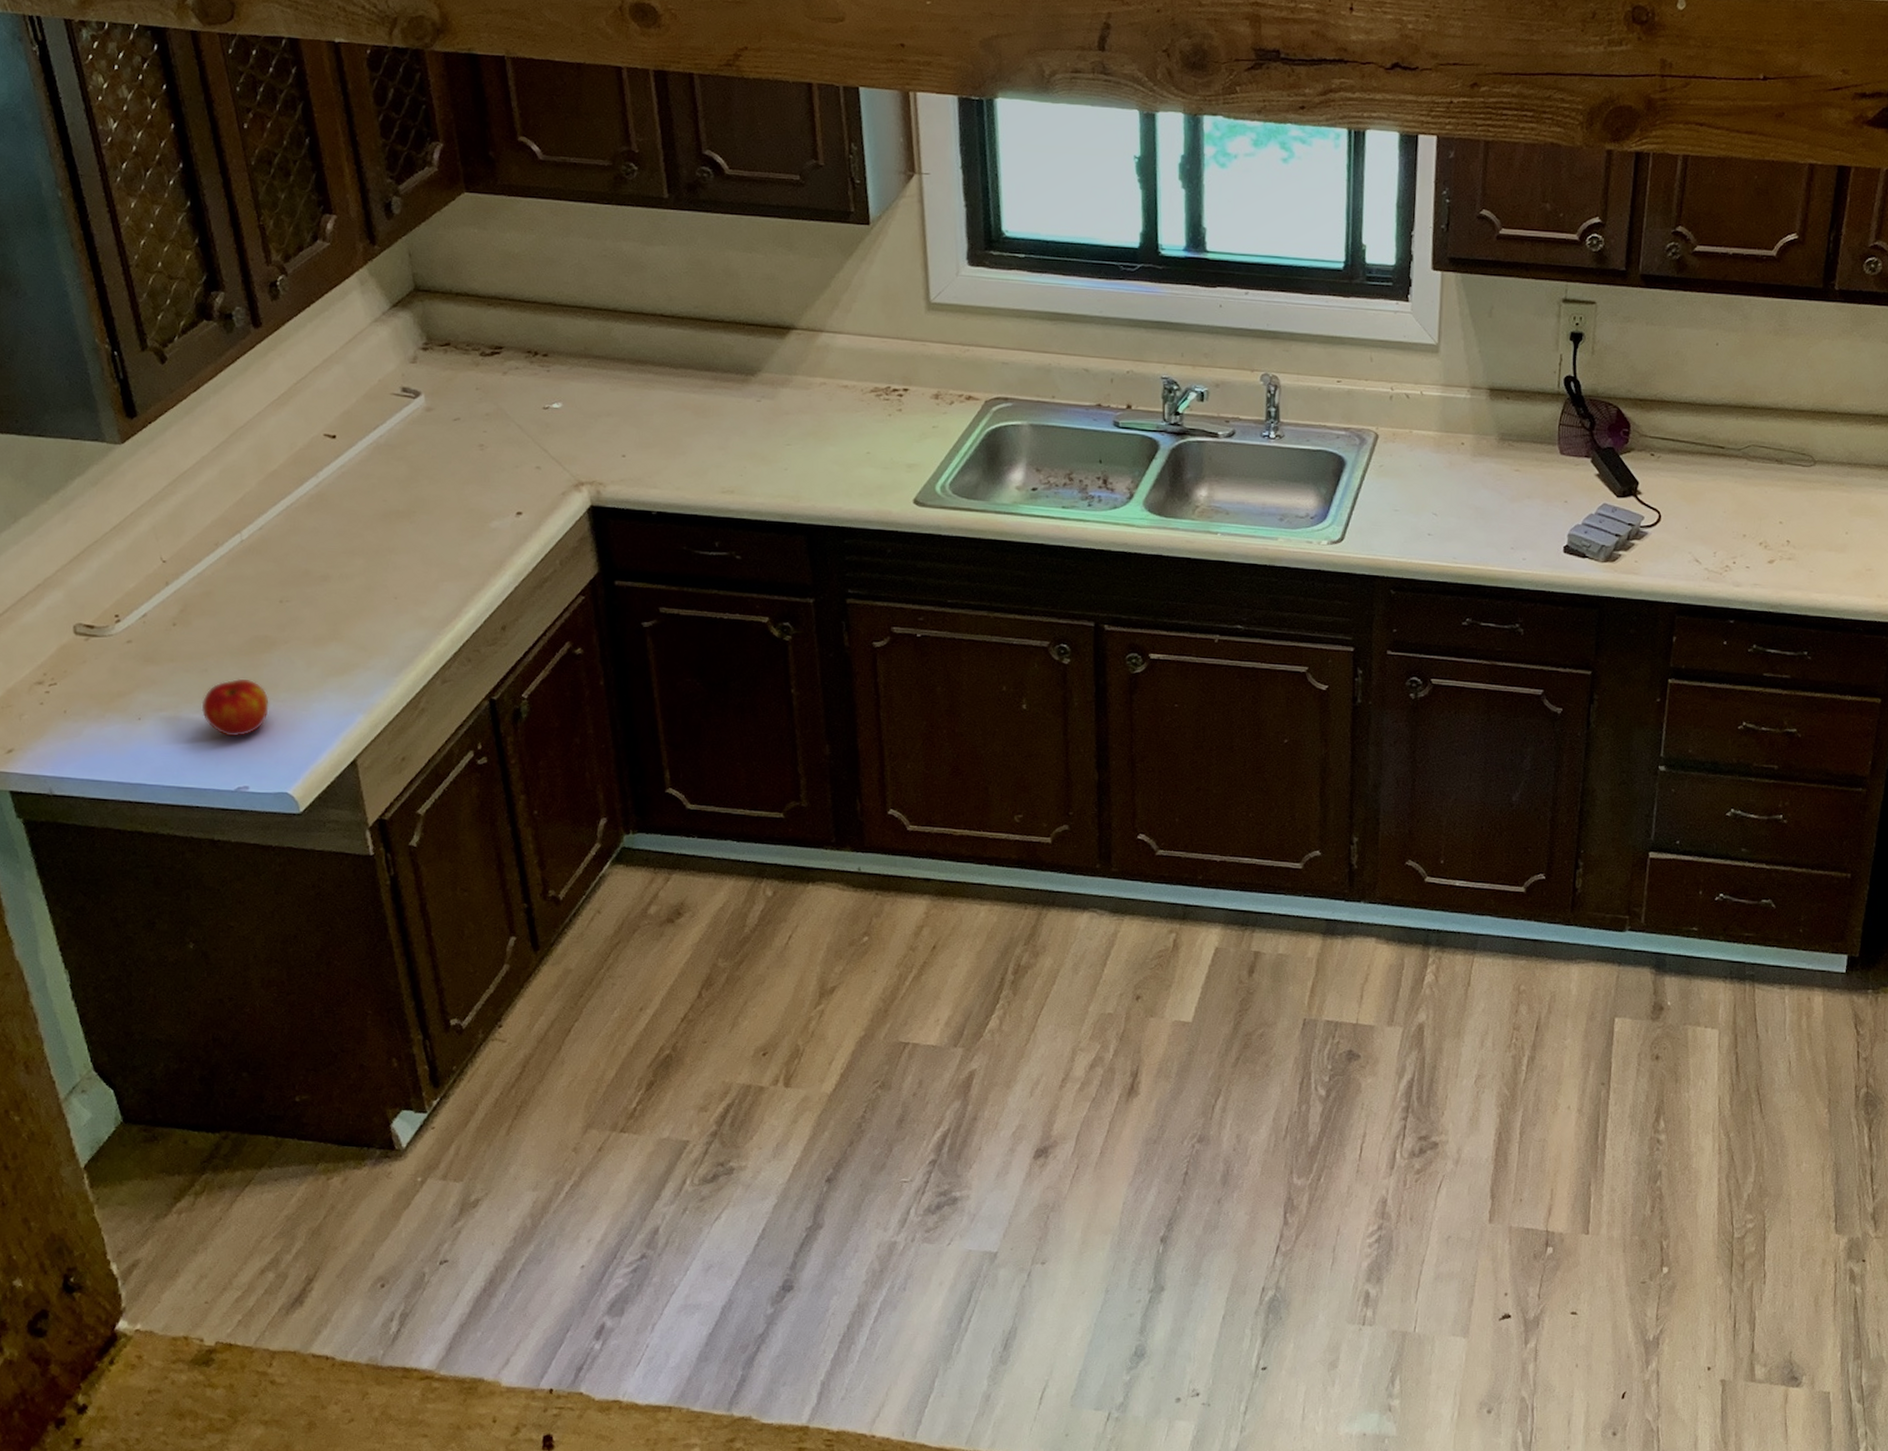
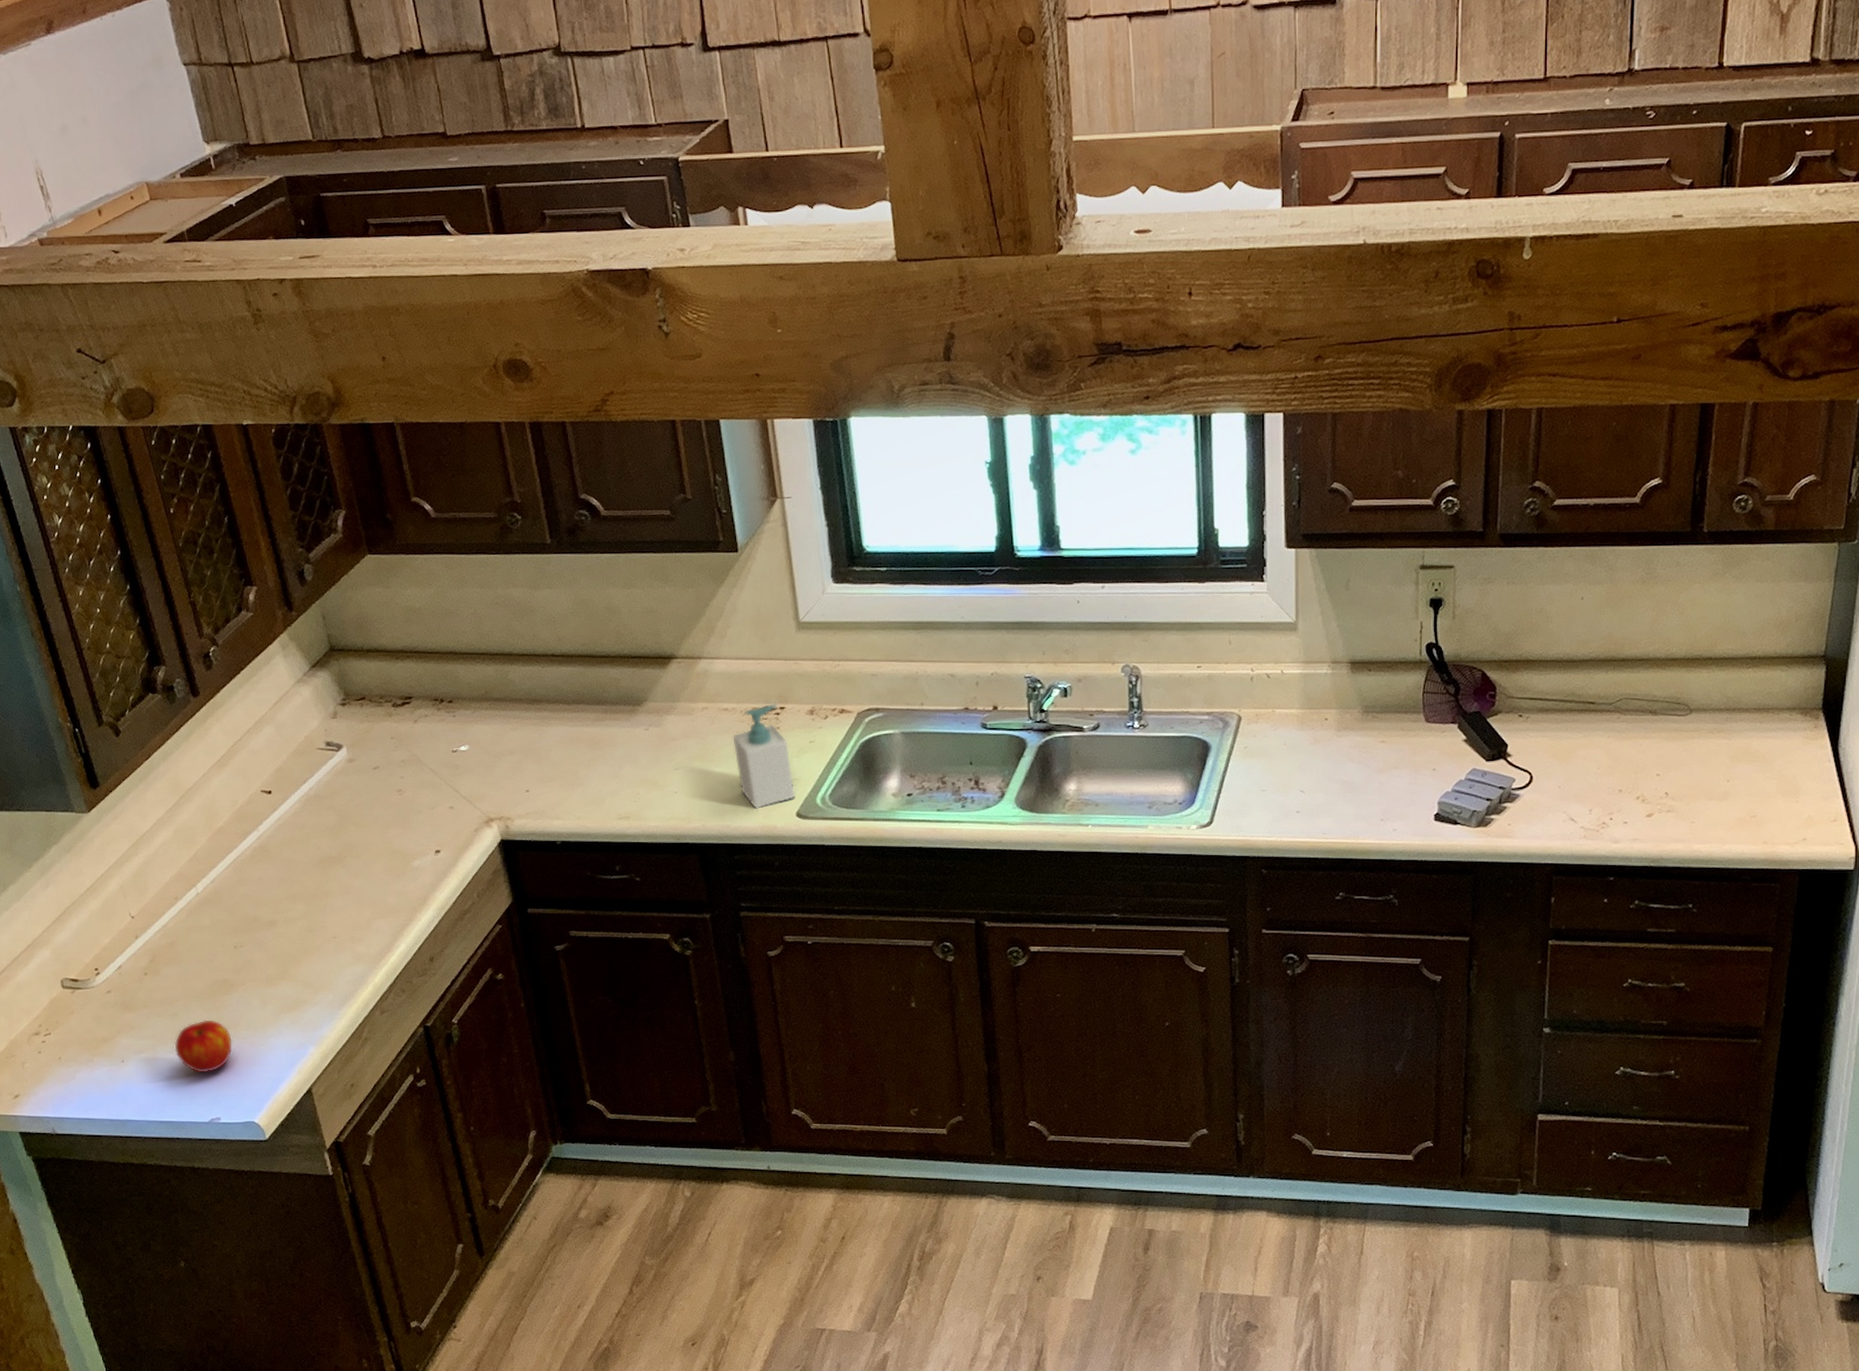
soap bottle: none [851,385,914,493] -> present [732,704,795,809]

